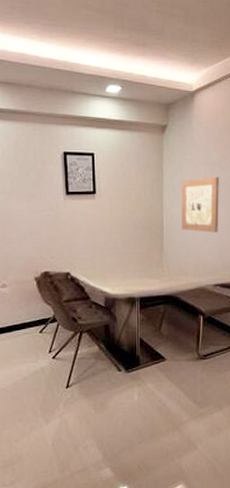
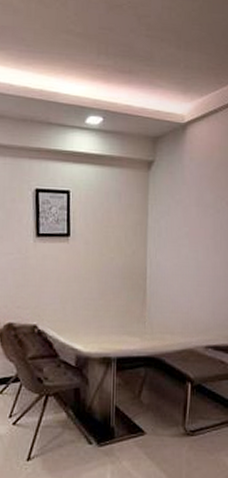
wall art: present [181,176,219,233] -> none [168,220,214,285]

